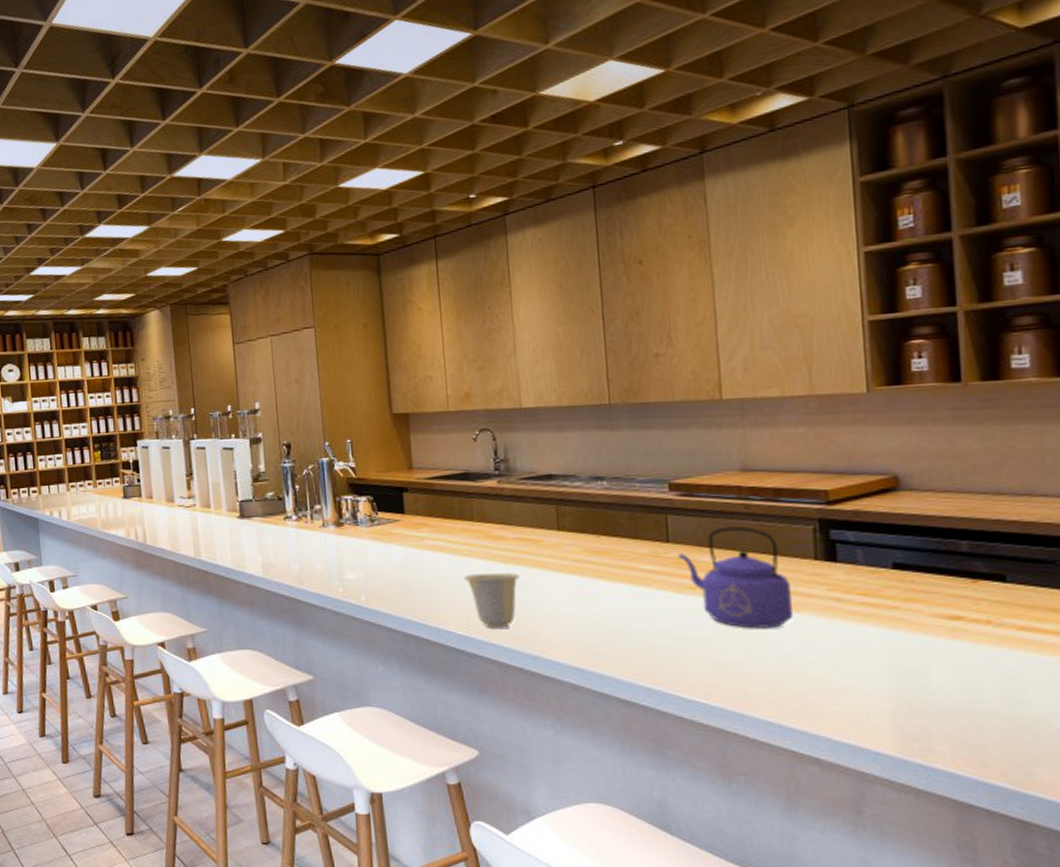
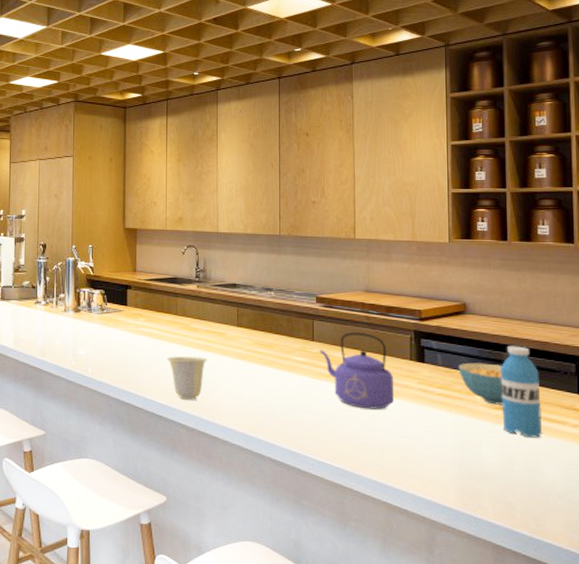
cereal bowl: none [890,557,963,613] -> present [458,362,503,405]
water bottle: none [957,529,1028,656] -> present [501,346,543,438]

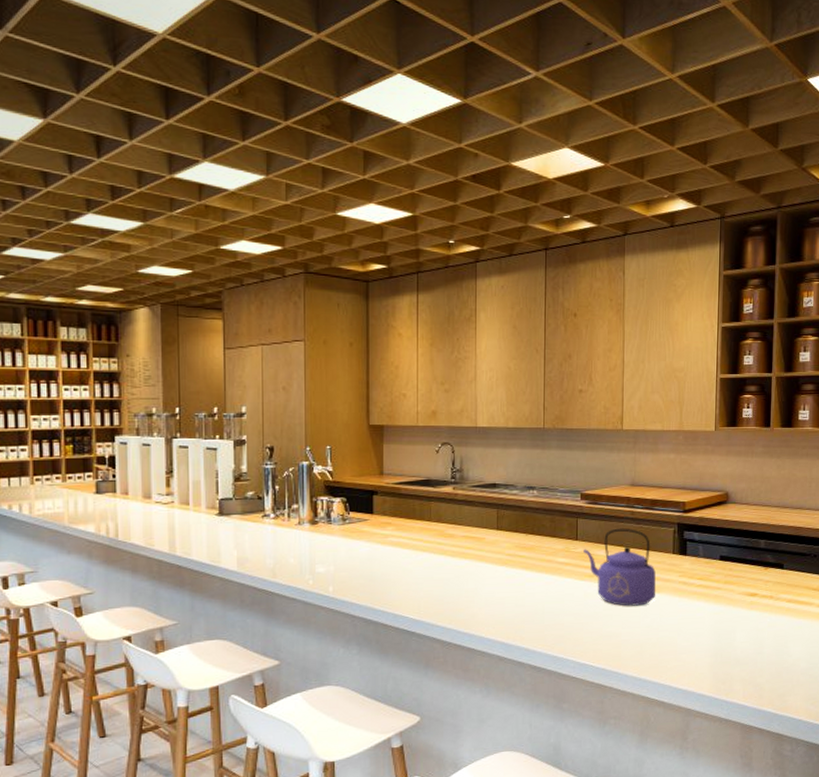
cup: present [167,356,208,400] -> none [419,565,465,613]
cereal bowl: present [458,362,503,405] -> none [718,551,759,592]
water bottle: present [501,346,543,438] -> none [756,532,792,621]

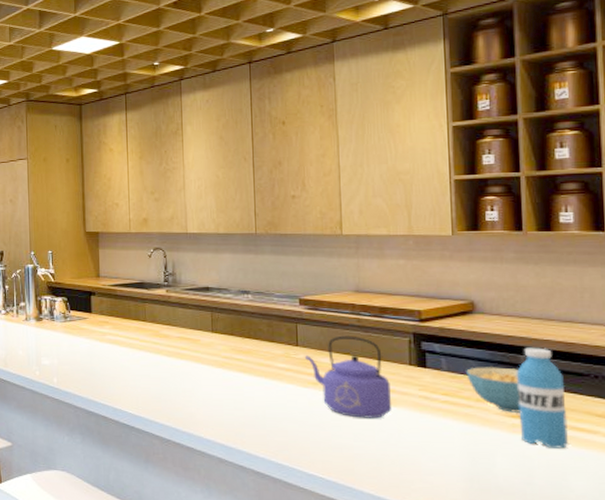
cereal bowl: none [718,551,759,592] -> present [466,367,520,413]
water bottle: none [756,532,792,621] -> present [517,347,569,449]

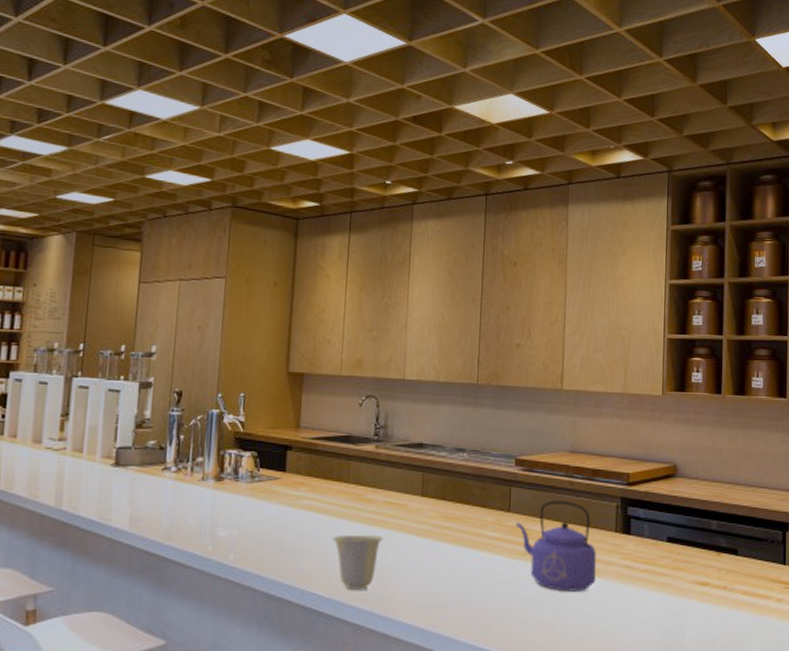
cup: none [136,365,181,410] -> present [332,535,384,590]
cereal bowl: present [466,367,520,413] -> none [665,533,710,580]
water bottle: present [517,347,569,449] -> none [708,512,748,616]

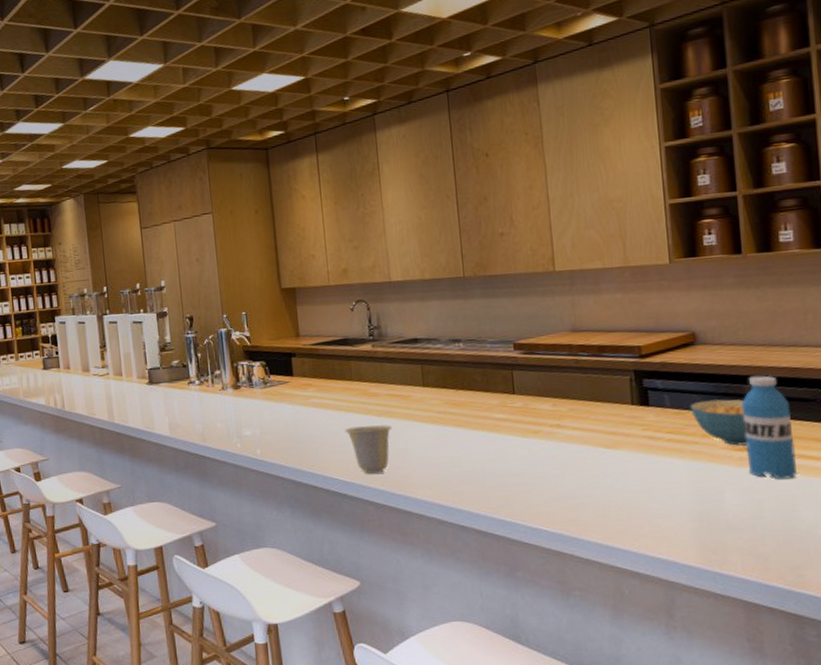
kettle: present [516,500,597,592] -> none [523,378,616,465]
cereal bowl: none [665,533,710,580] -> present [690,399,747,446]
water bottle: none [708,512,748,616] -> present [742,375,797,479]

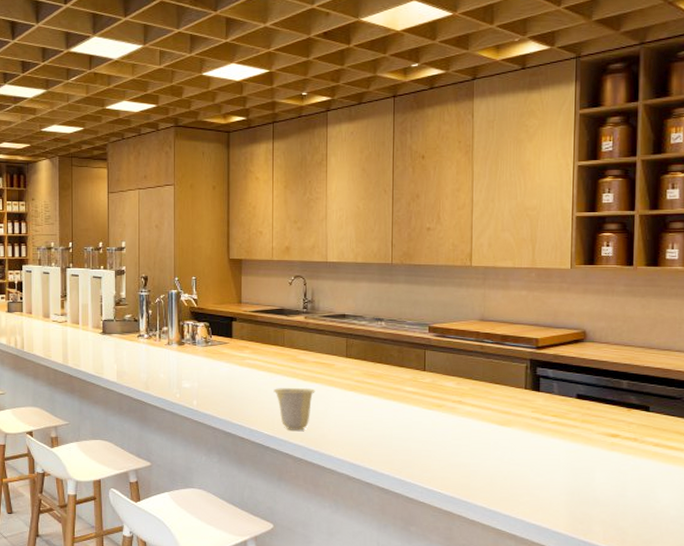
cereal bowl: present [690,399,747,446] -> none [575,391,620,432]
water bottle: present [742,375,797,479] -> none [618,373,660,465]

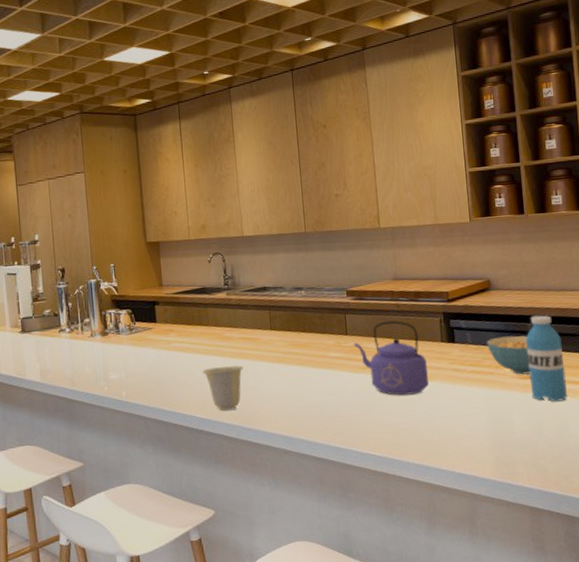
kettle: none [431,361,507,438] -> present [354,320,430,396]
cereal bowl: none [575,391,620,432] -> present [487,335,530,375]
water bottle: none [618,373,660,465] -> present [526,315,567,402]

